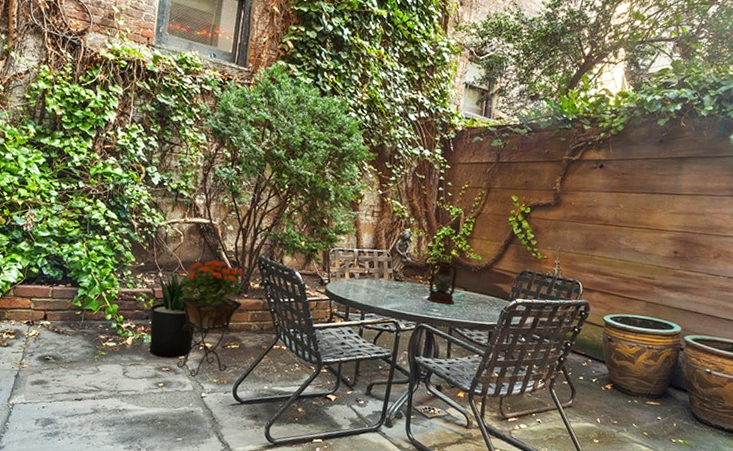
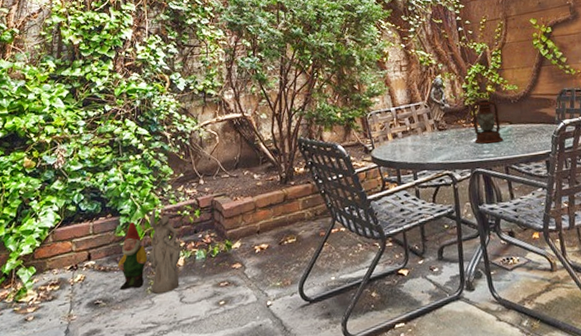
garden gnome: none [69,295,100,354] -> present [118,222,148,290]
statue: none [98,288,133,364] -> present [149,208,182,295]
planter: present [149,266,198,358] -> none [197,172,248,272]
potted flower: present [176,259,243,378] -> none [220,152,290,286]

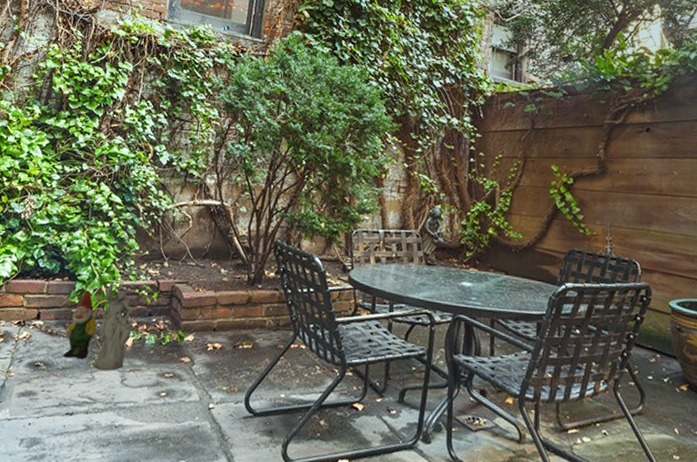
lantern: present [471,95,504,144] -> none [463,236,497,292]

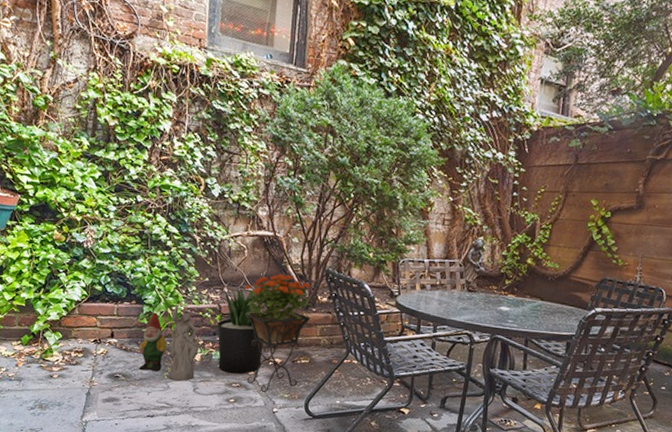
planter: none [151,255,207,362] -> present [217,281,265,374]
potted flower: none [181,246,257,385] -> present [244,273,311,393]

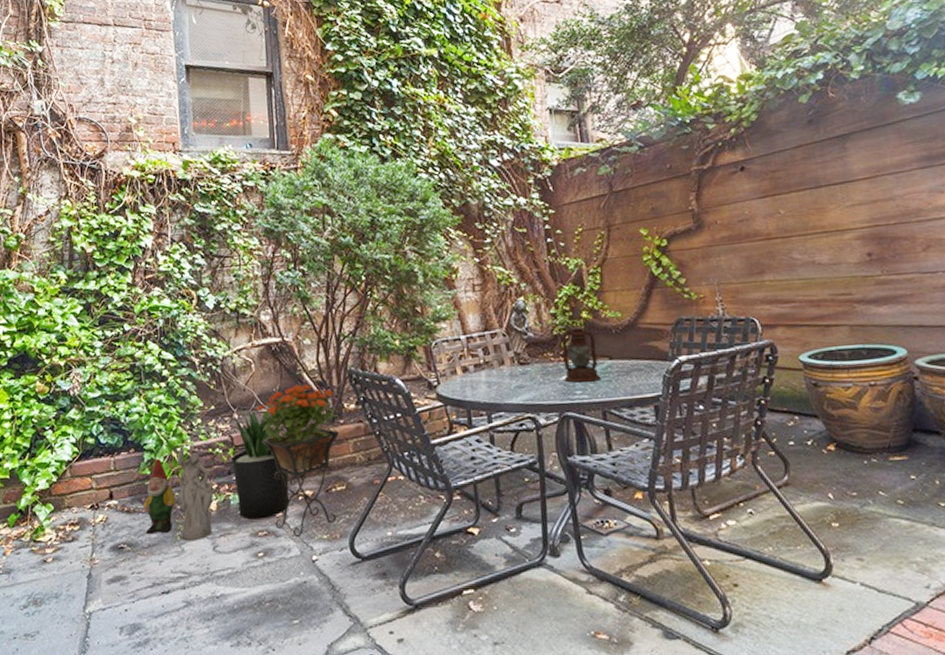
lantern: none [501,266,534,315] -> present [561,322,602,383]

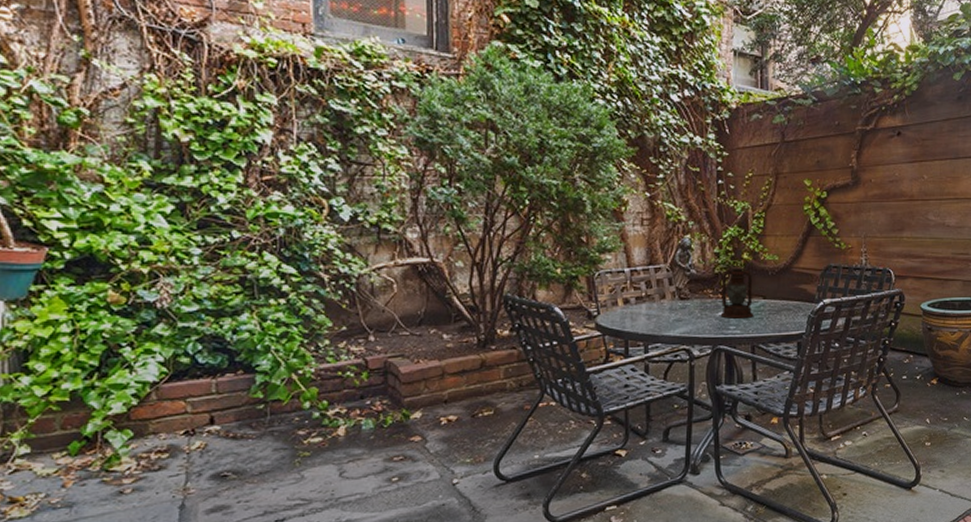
garden gnome: present [143,458,176,534] -> none [253,381,296,461]
statue: present [177,444,214,541] -> none [297,366,343,468]
planter: present [231,405,290,520] -> none [365,326,431,445]
potted flower: present [257,384,339,538] -> none [398,308,489,462]

